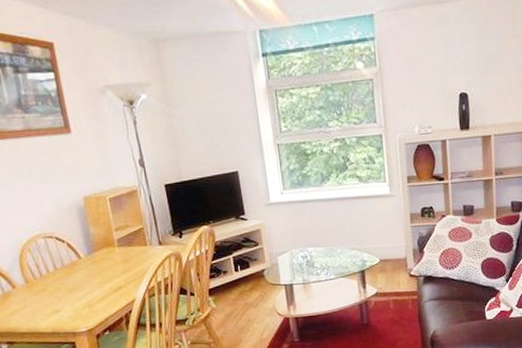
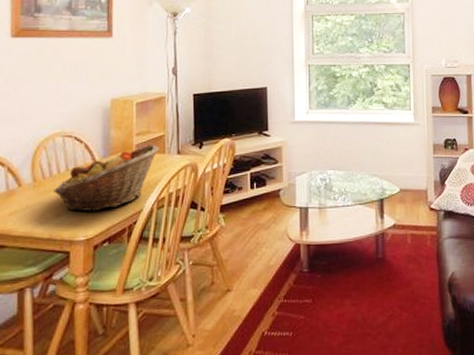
fruit basket: none [46,238,141,306] -> present [52,145,159,211]

